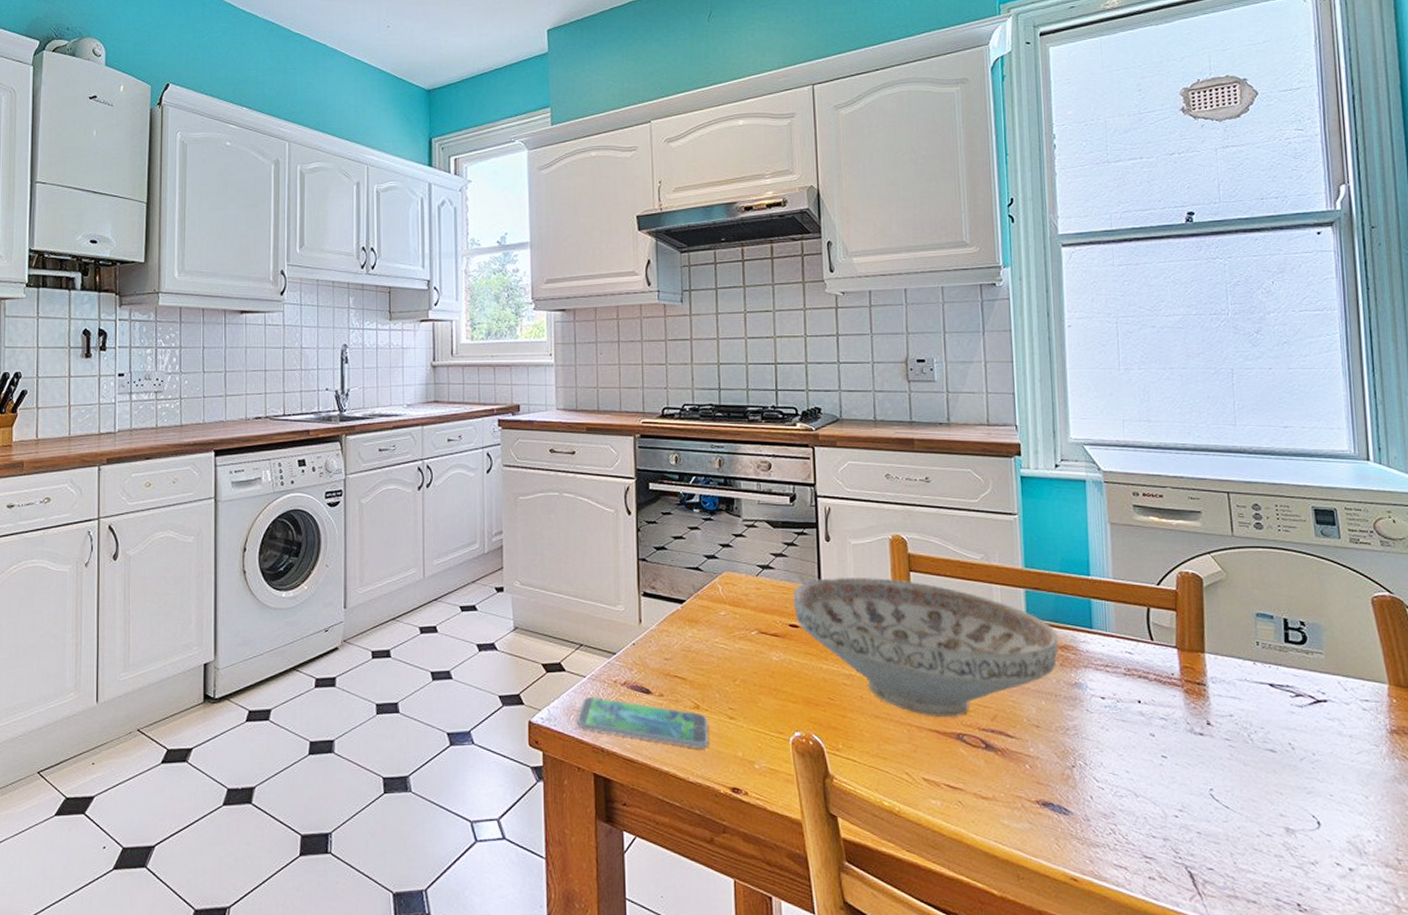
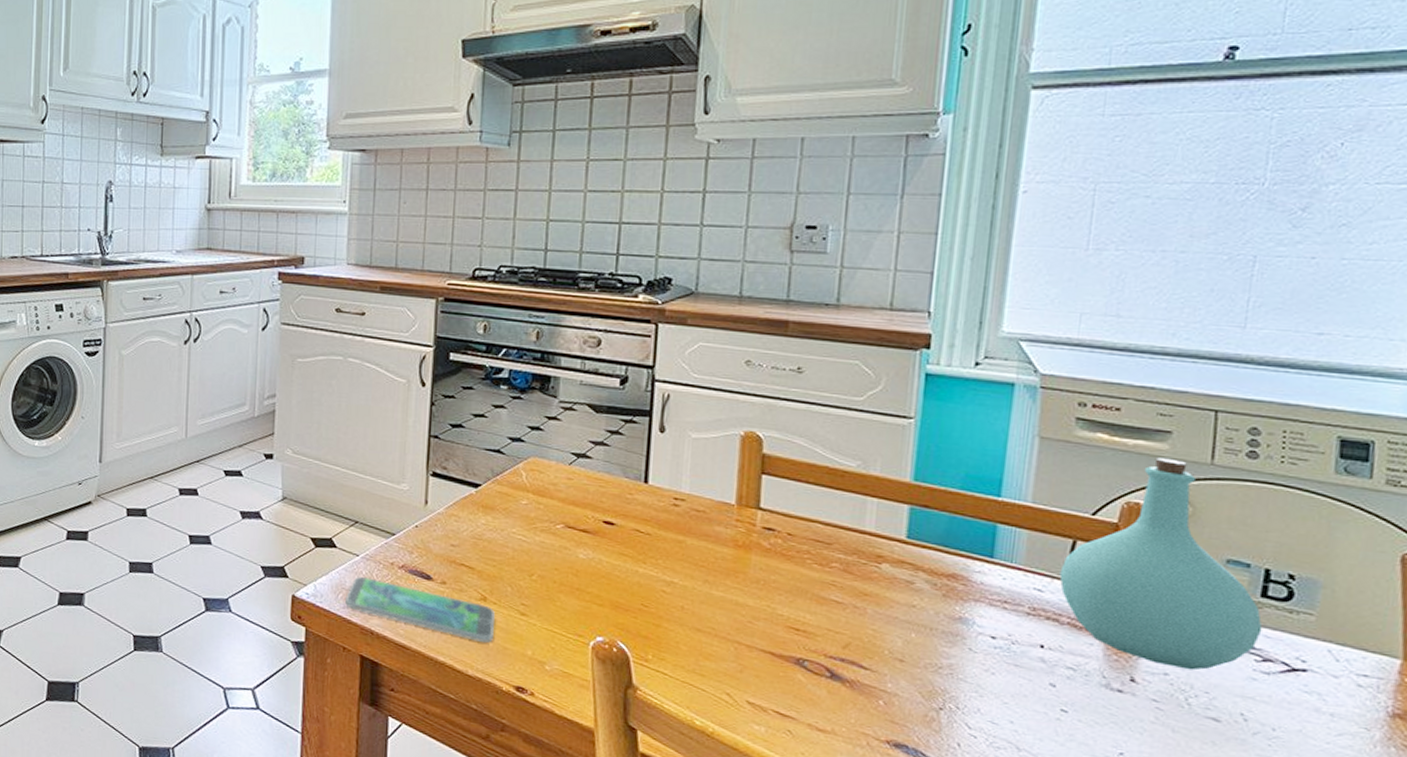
decorative bowl: present [793,577,1059,718] -> none [611,473,946,641]
bottle: none [1142,533,1291,710] -> present [1059,457,1263,670]

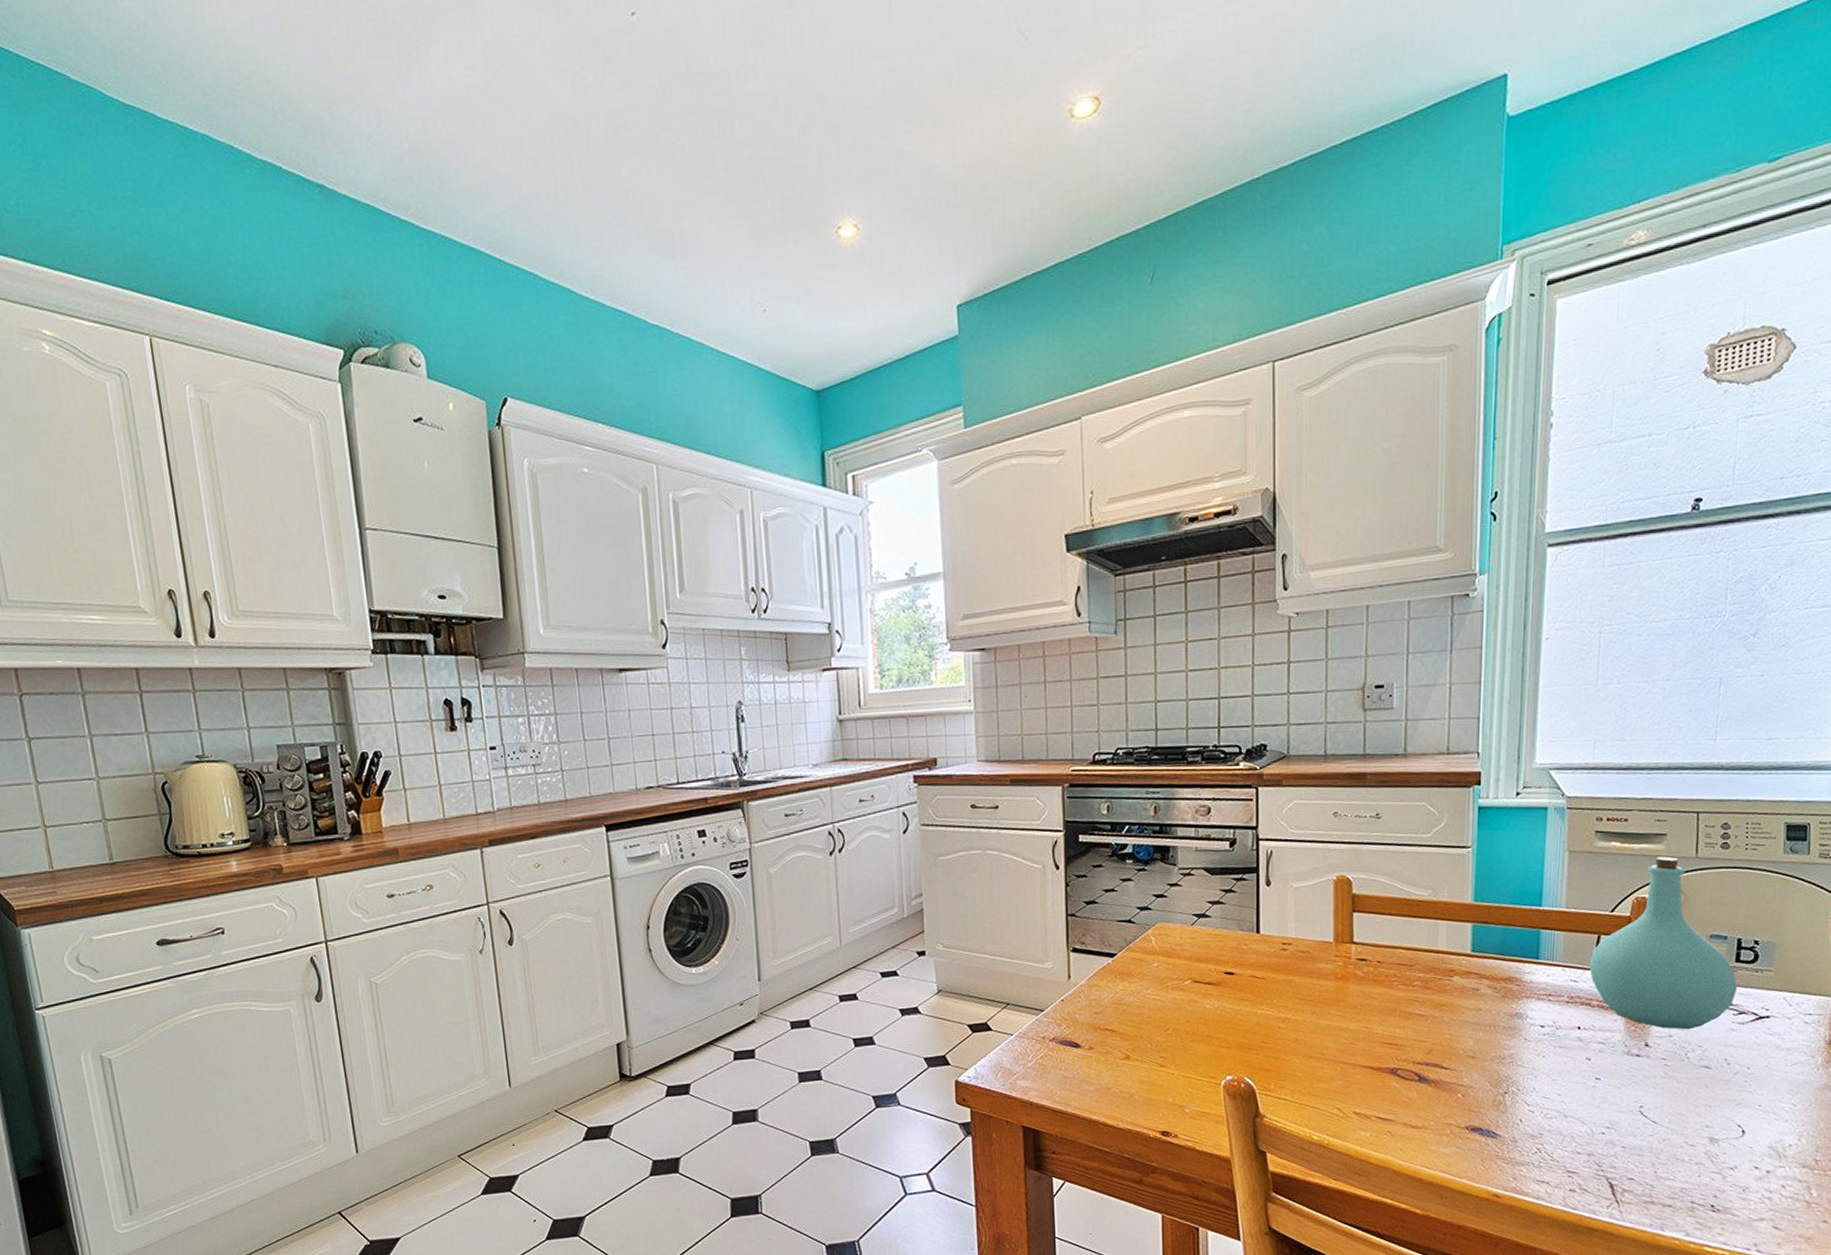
smartphone: present [345,577,495,643] -> none [1004,1054,1138,1097]

